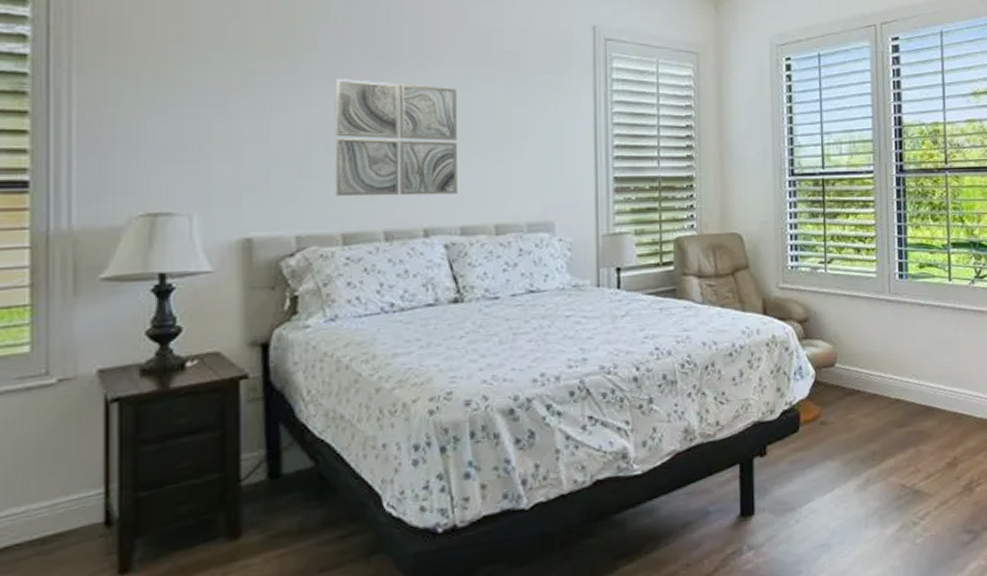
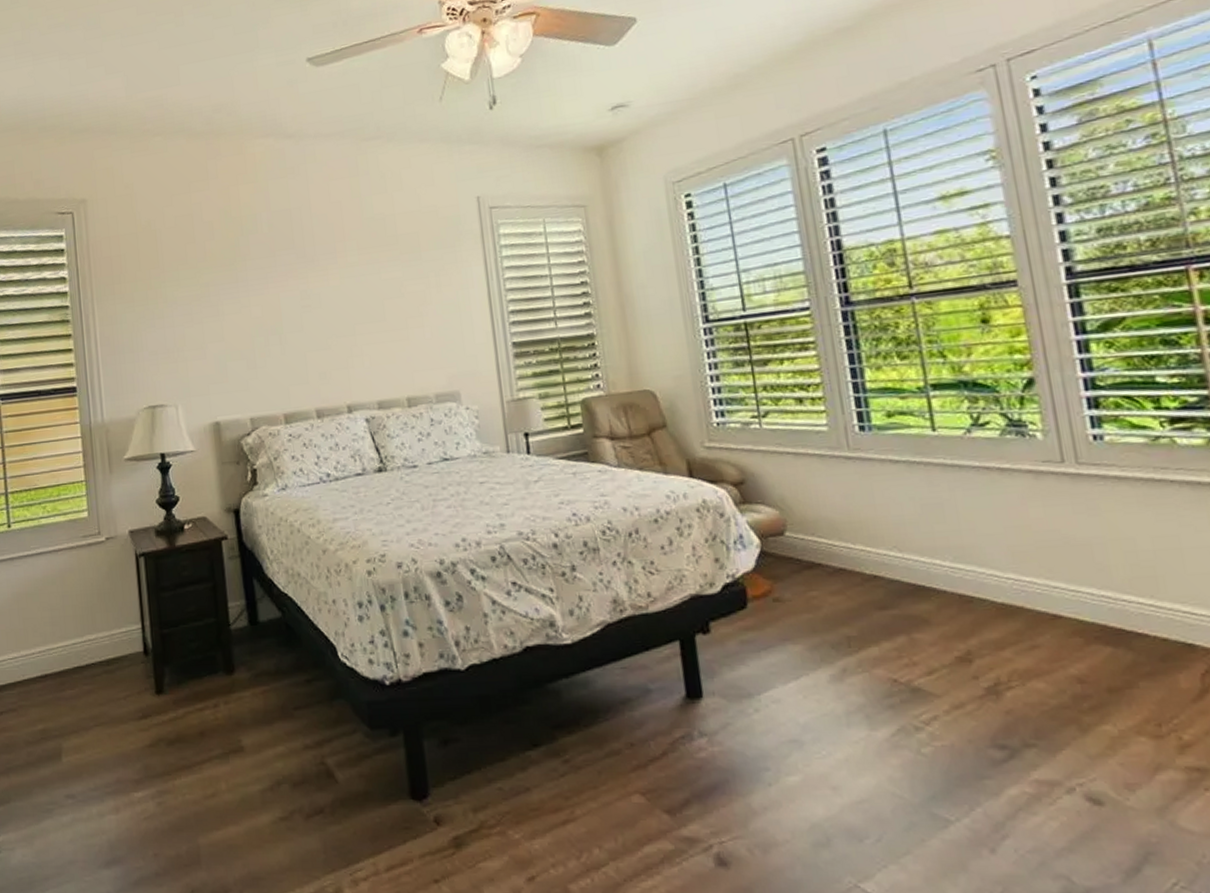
wall art: present [334,79,458,196] -> none [266,275,372,381]

